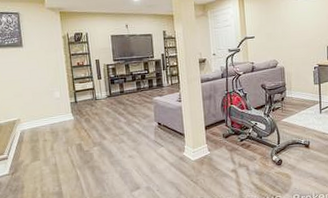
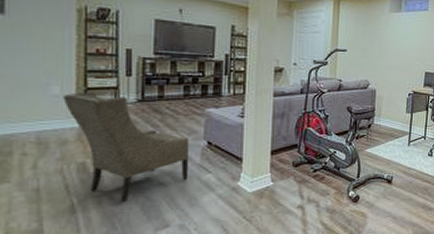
armchair: none [62,93,148,172] -> present [63,91,190,203]

